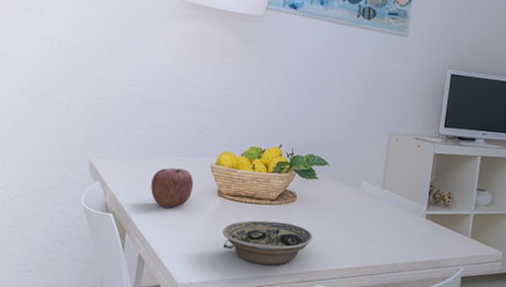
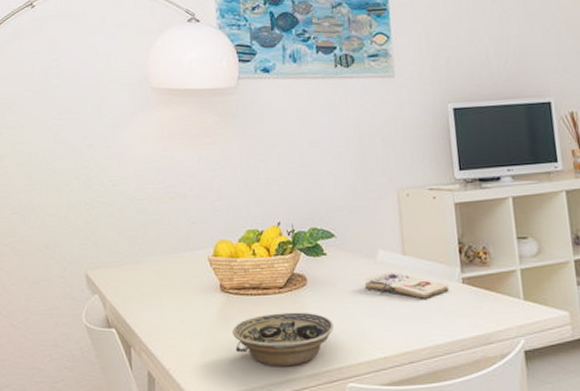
apple: present [151,168,194,208] -> none [150,267,194,313]
paperback book: none [345,200,414,227] -> present [364,272,449,299]

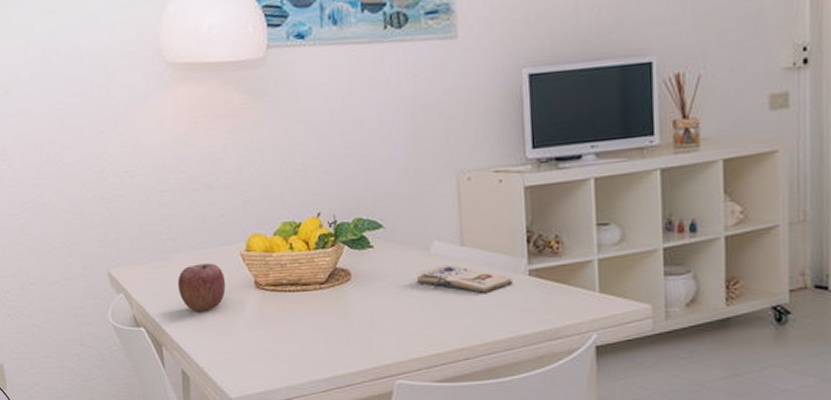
apple: none [150,267,194,313] -> present [177,263,226,311]
bowl: present [233,312,335,367] -> none [270,308,382,365]

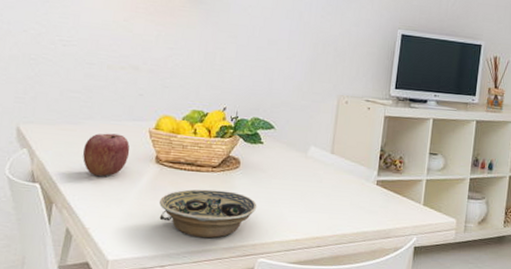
bowl: none [270,308,382,365] -> present [159,189,257,239]
paperback book: present [416,264,513,293] -> none [291,166,364,194]

